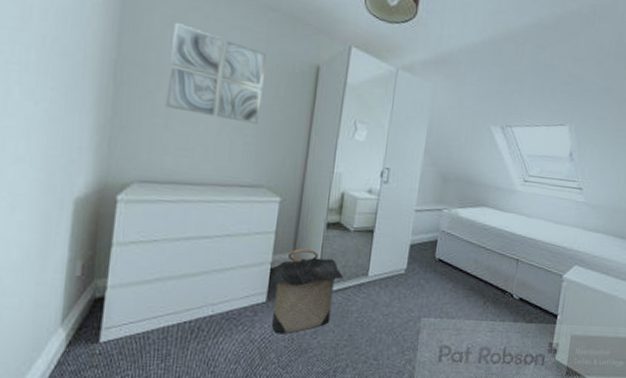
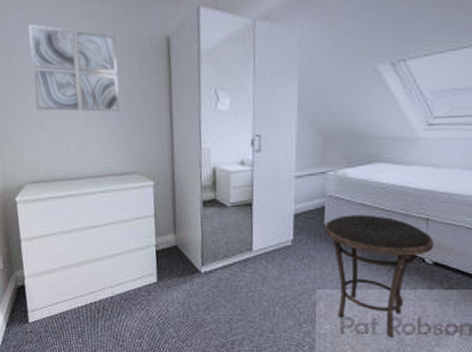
laundry hamper: present [272,249,344,334] -> none [157,230,228,311]
side table: none [433,250,521,366] -> present [323,214,434,337]

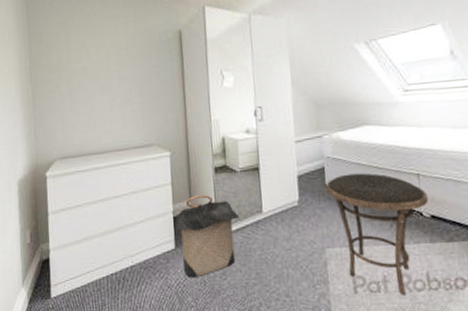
wall art: present [28,24,120,112] -> none [65,26,140,95]
laundry hamper: none [157,230,228,311] -> present [174,195,240,278]

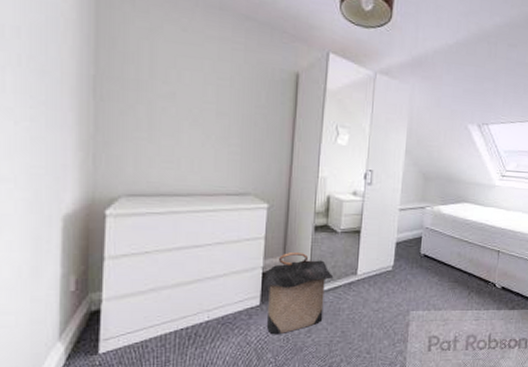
side table: present [325,173,429,295] -> none [419,245,503,353]

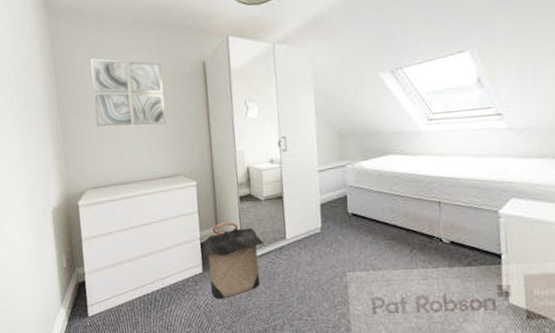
wall art: none [148,36,245,133] -> present [90,58,166,127]

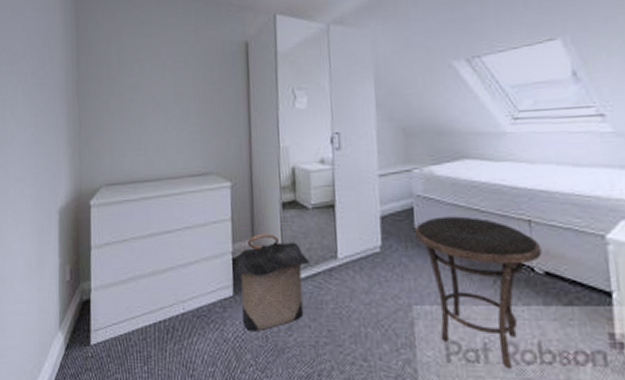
wall art: present [90,58,166,127] -> none [117,35,199,113]
side table: none [347,201,448,316] -> present [414,216,542,368]

